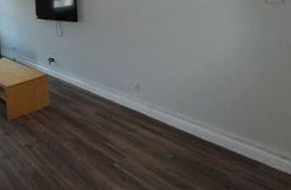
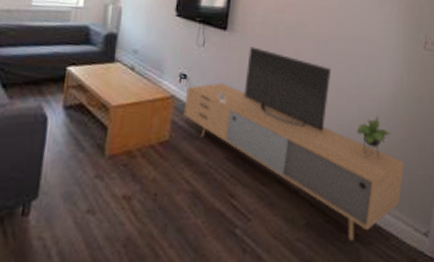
media console: none [56,29,262,169] -> present [183,46,405,241]

